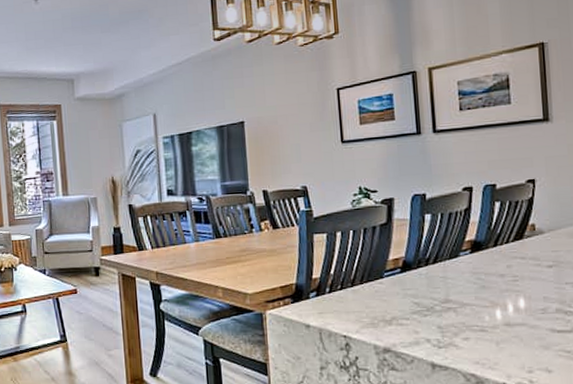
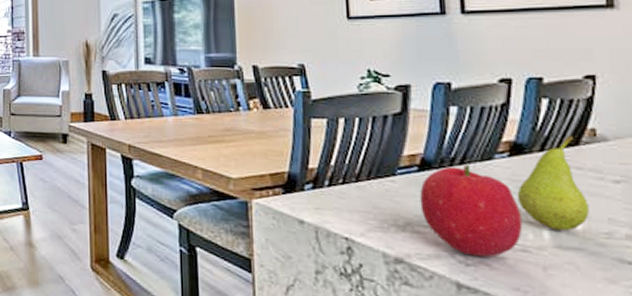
fruit: none [402,263,481,340] -> present [419,164,523,258]
fruit: none [476,231,530,312] -> present [517,136,589,232]

